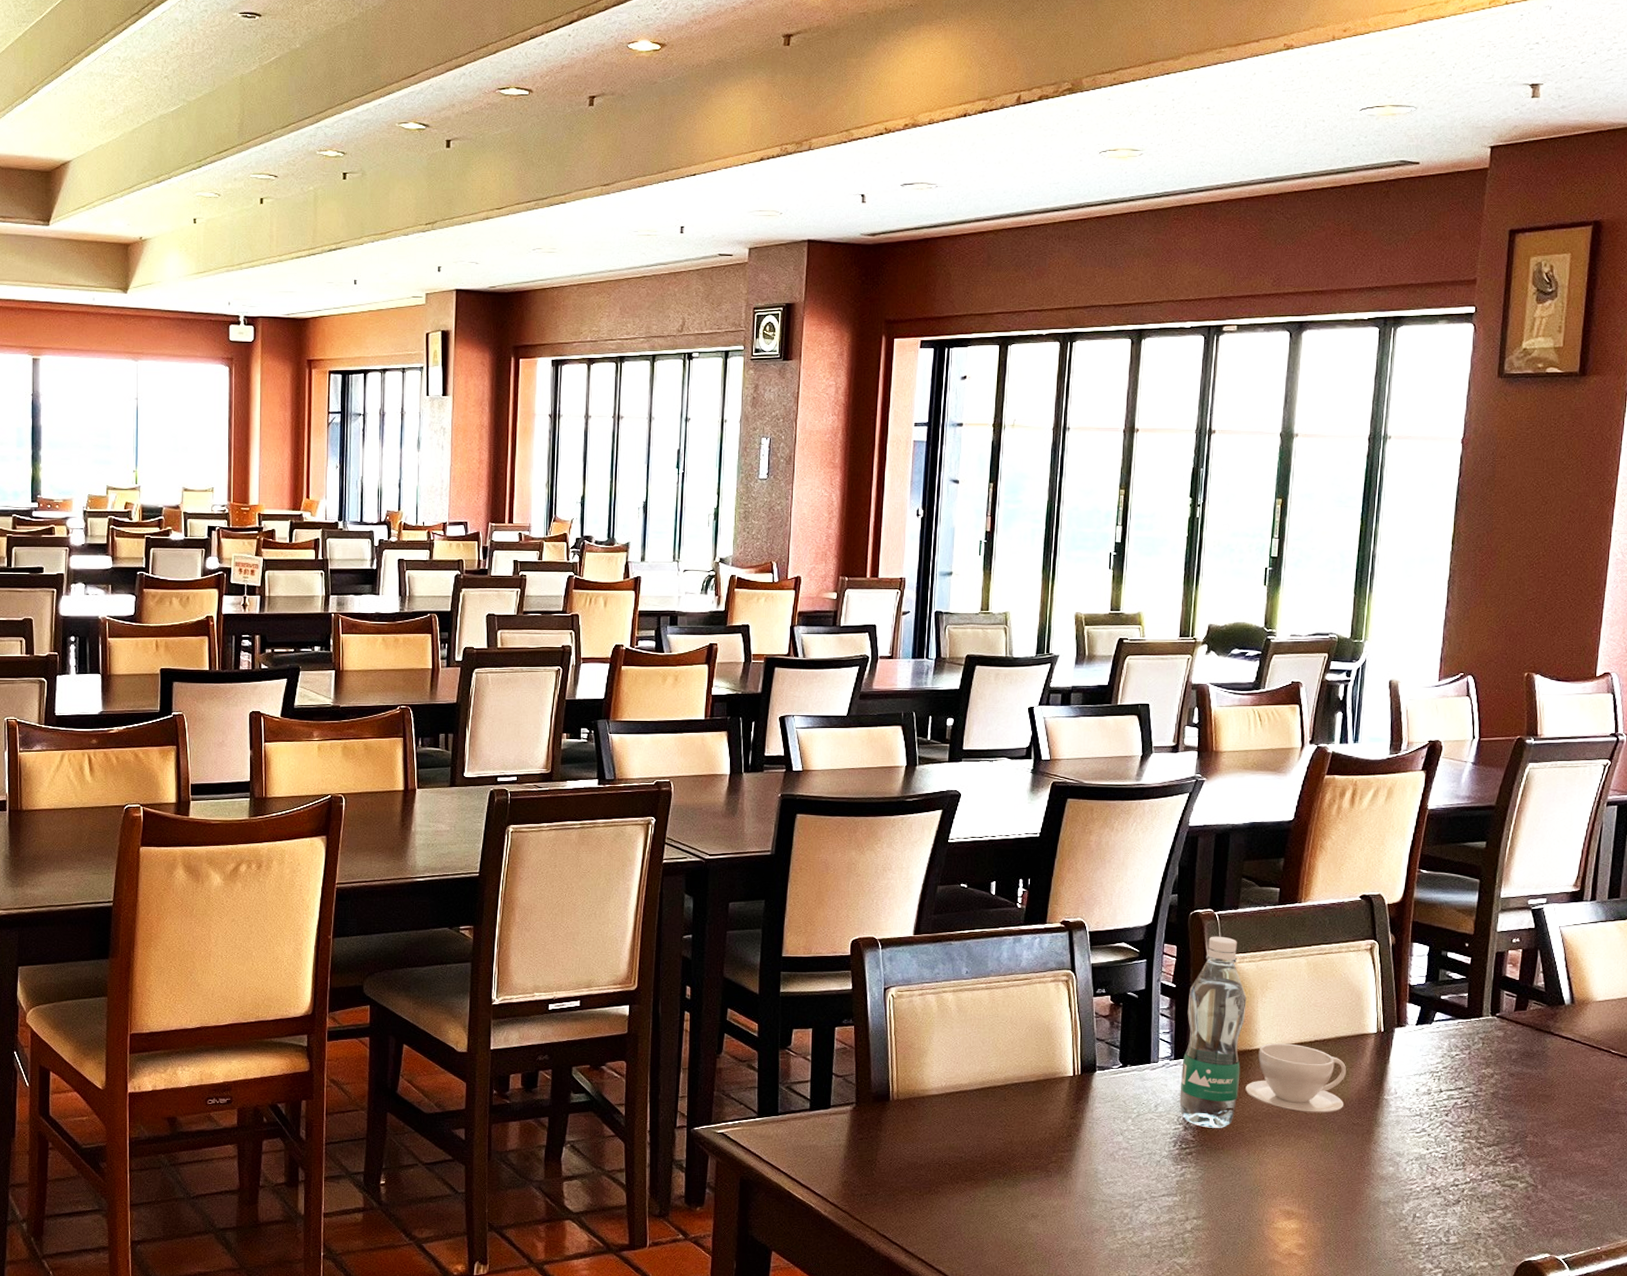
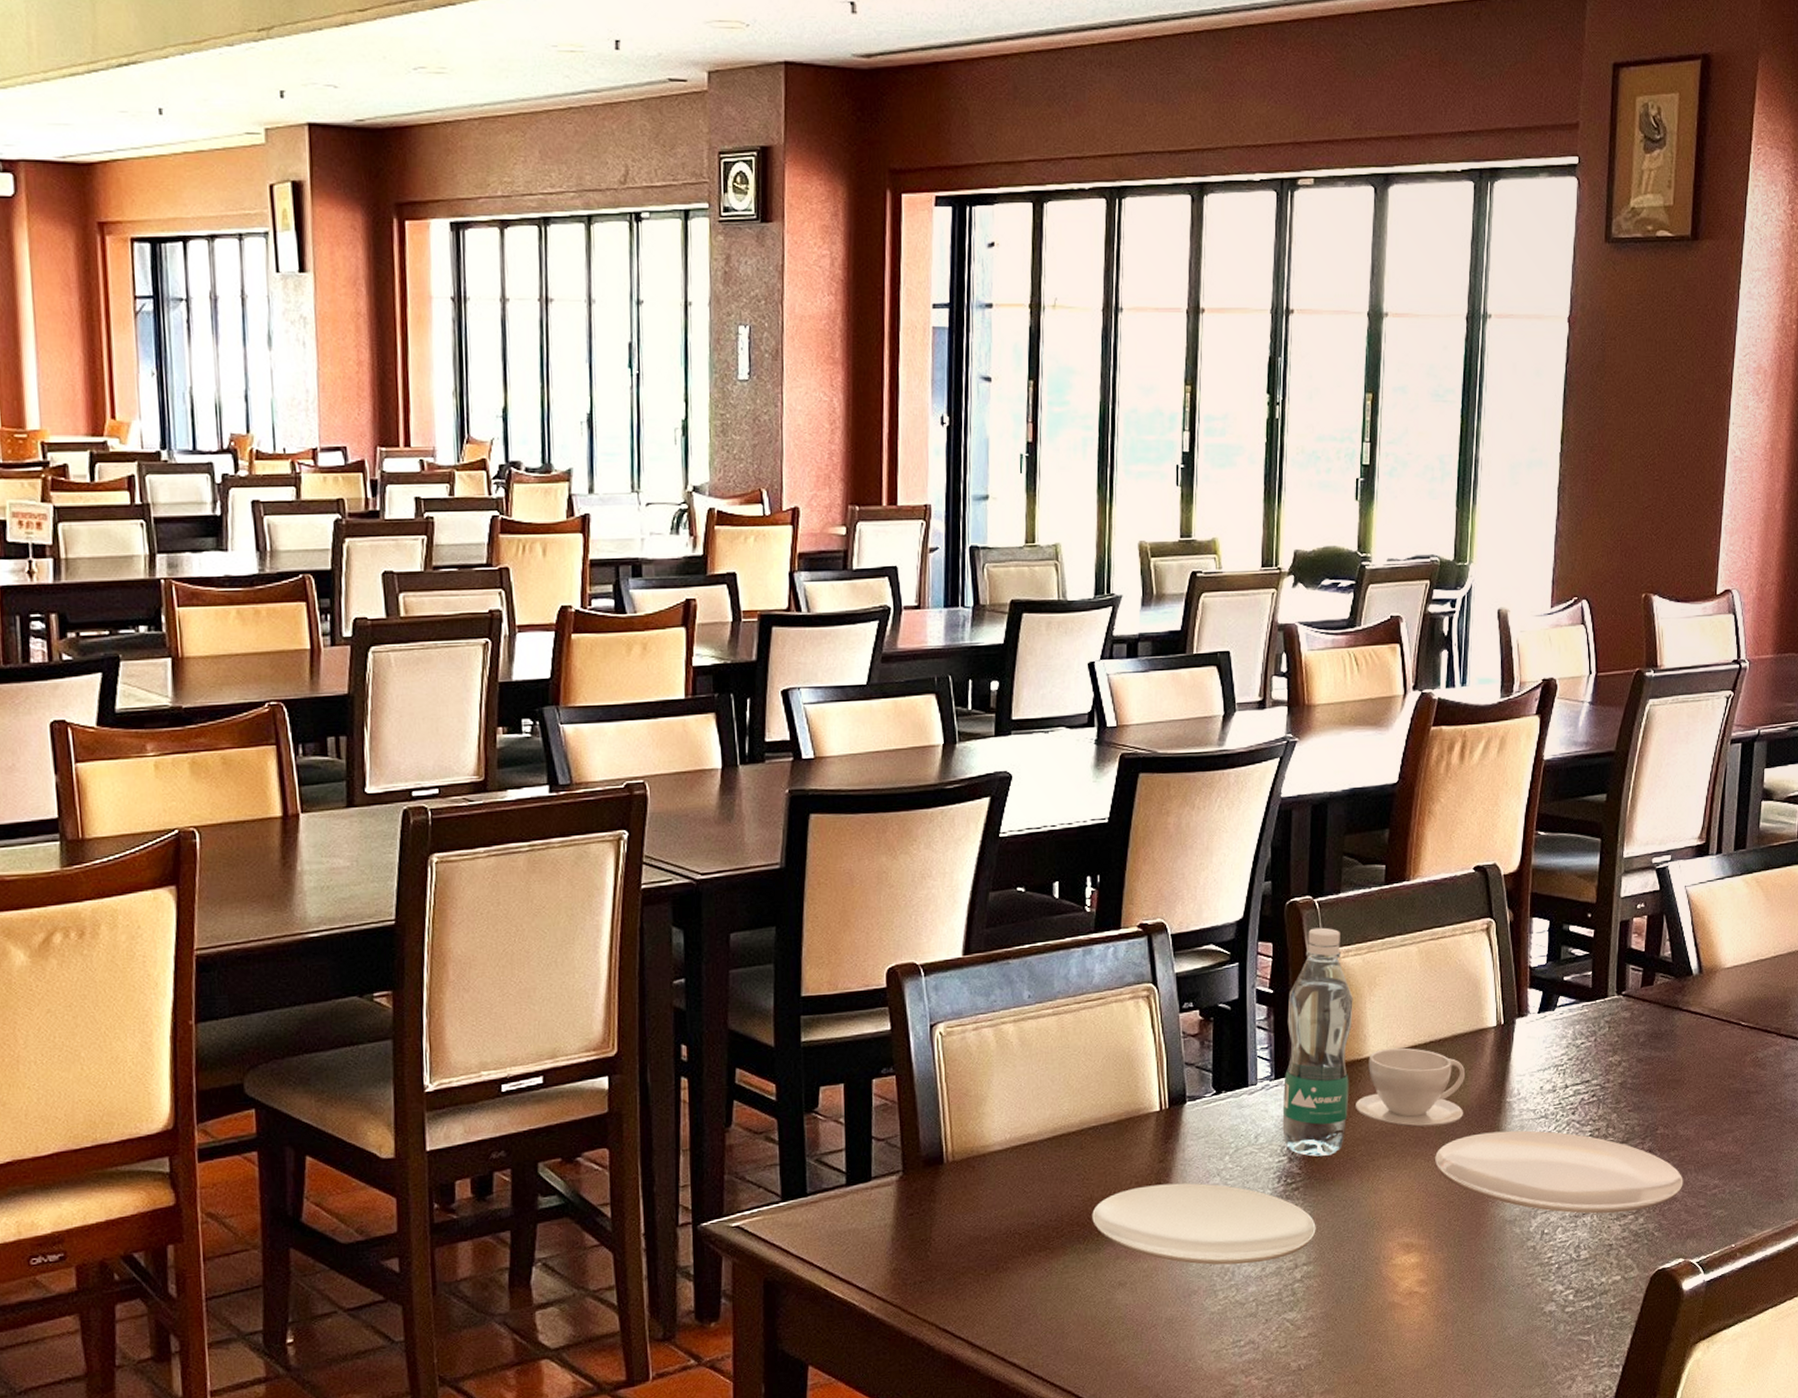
plate: none [1011,1137,1206,1212] -> present [1092,1183,1316,1265]
plate: none [1316,1123,1551,1207] -> present [1435,1130,1683,1214]

